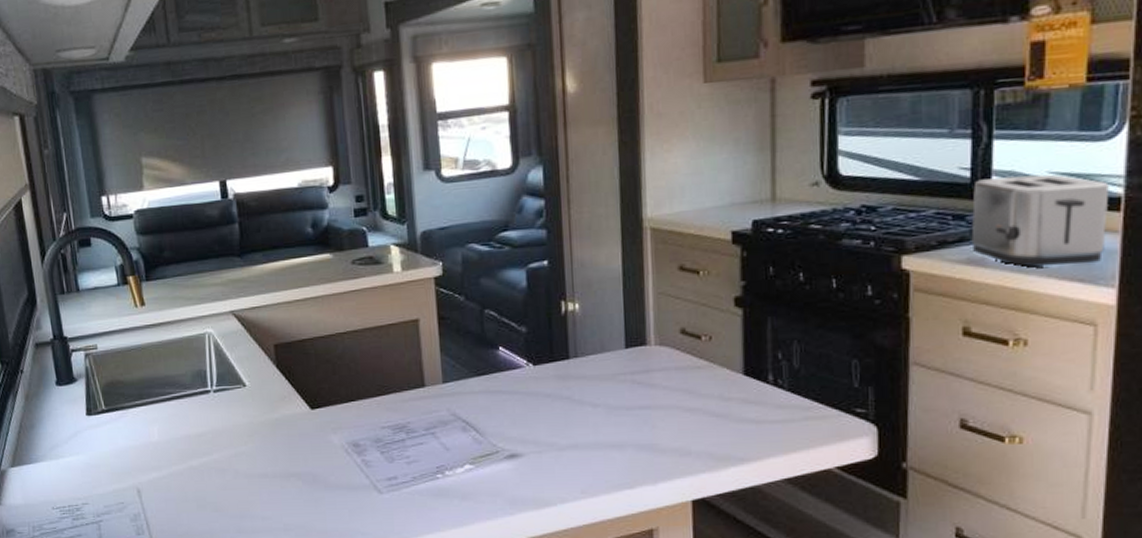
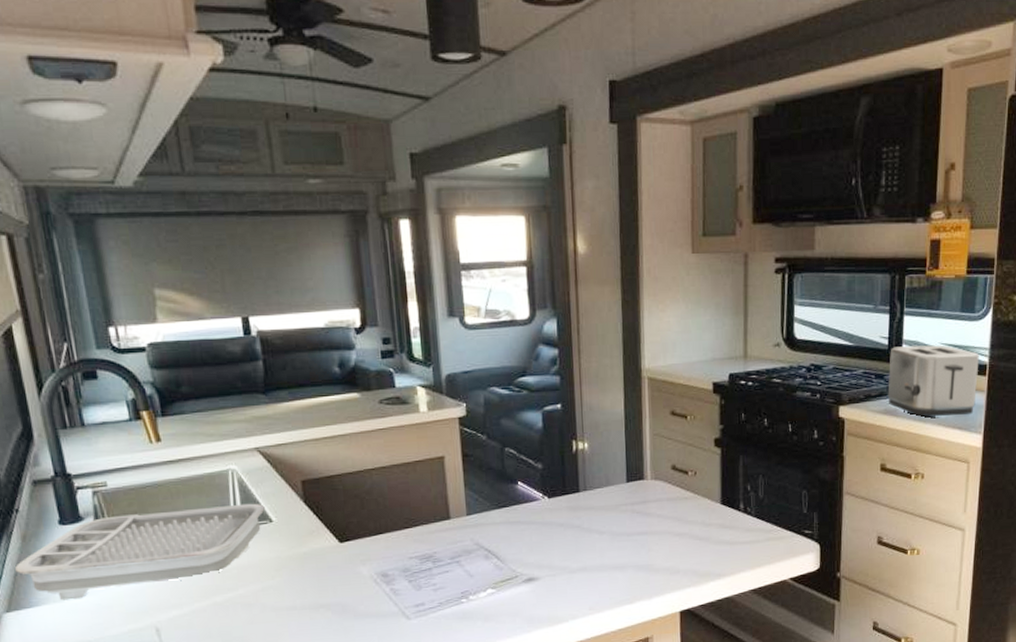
dish rack: none [19,367,239,458] -> present [15,503,265,601]

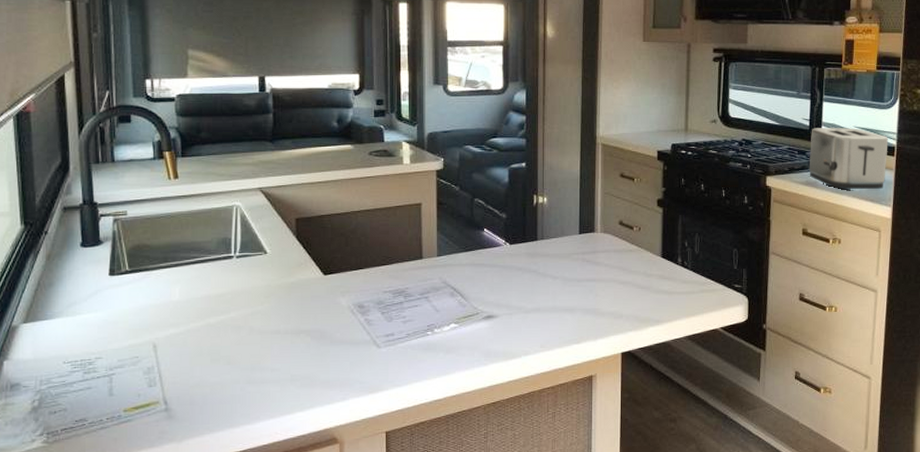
dish rack: present [15,503,265,601] -> none [37,236,261,315]

